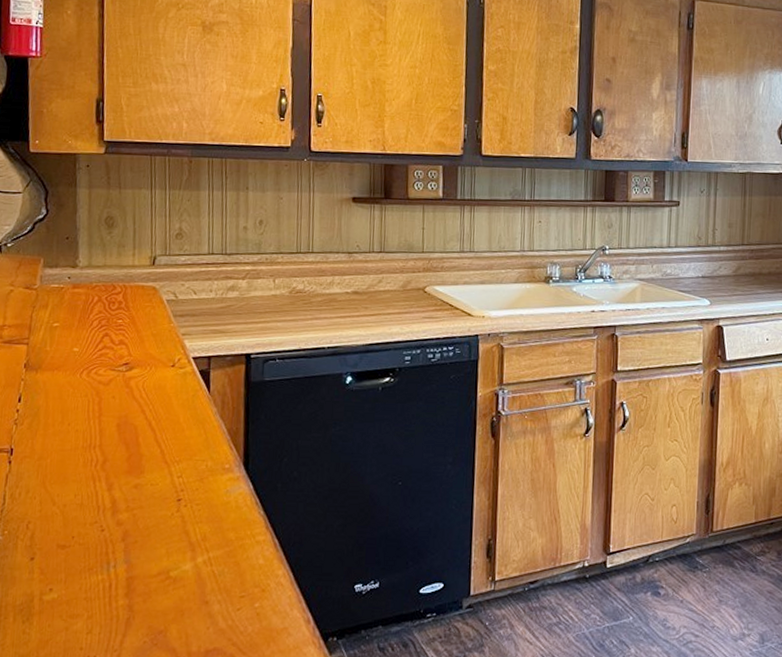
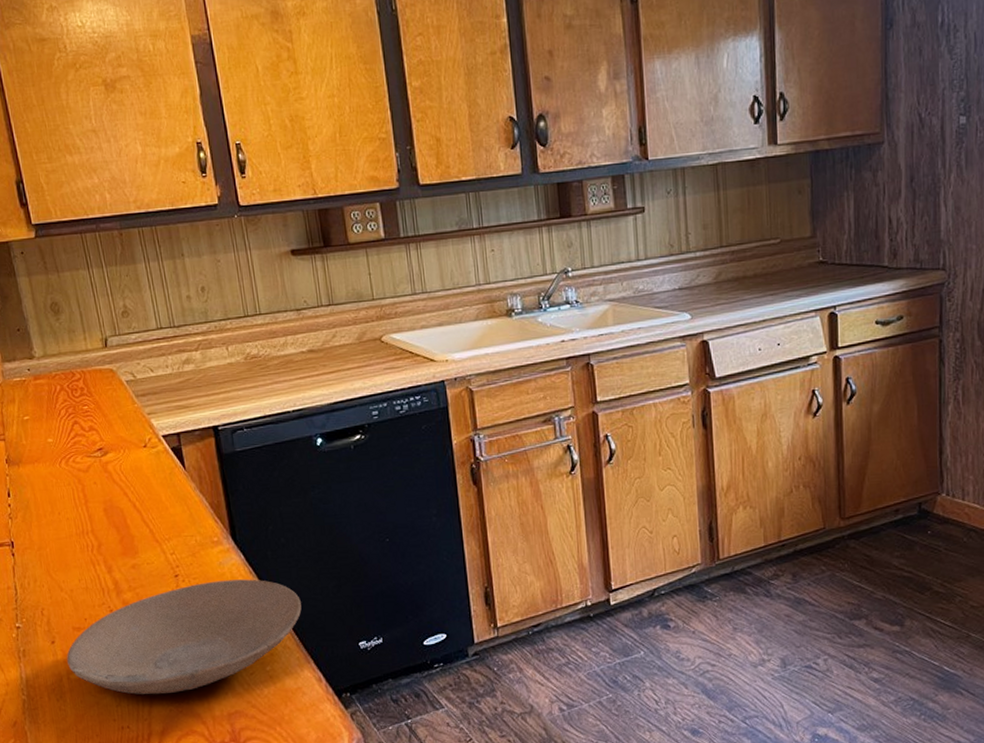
plate: none [43,509,303,625] -> present [66,579,302,695]

